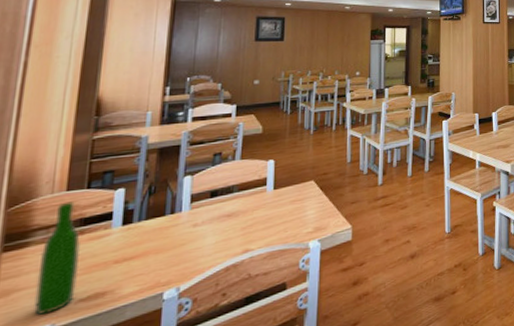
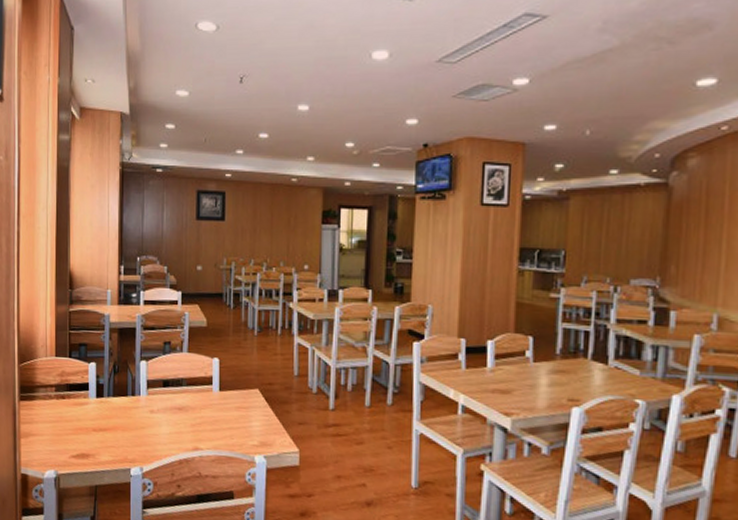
wine bottle: present [34,201,81,315] -> none [43,366,70,462]

